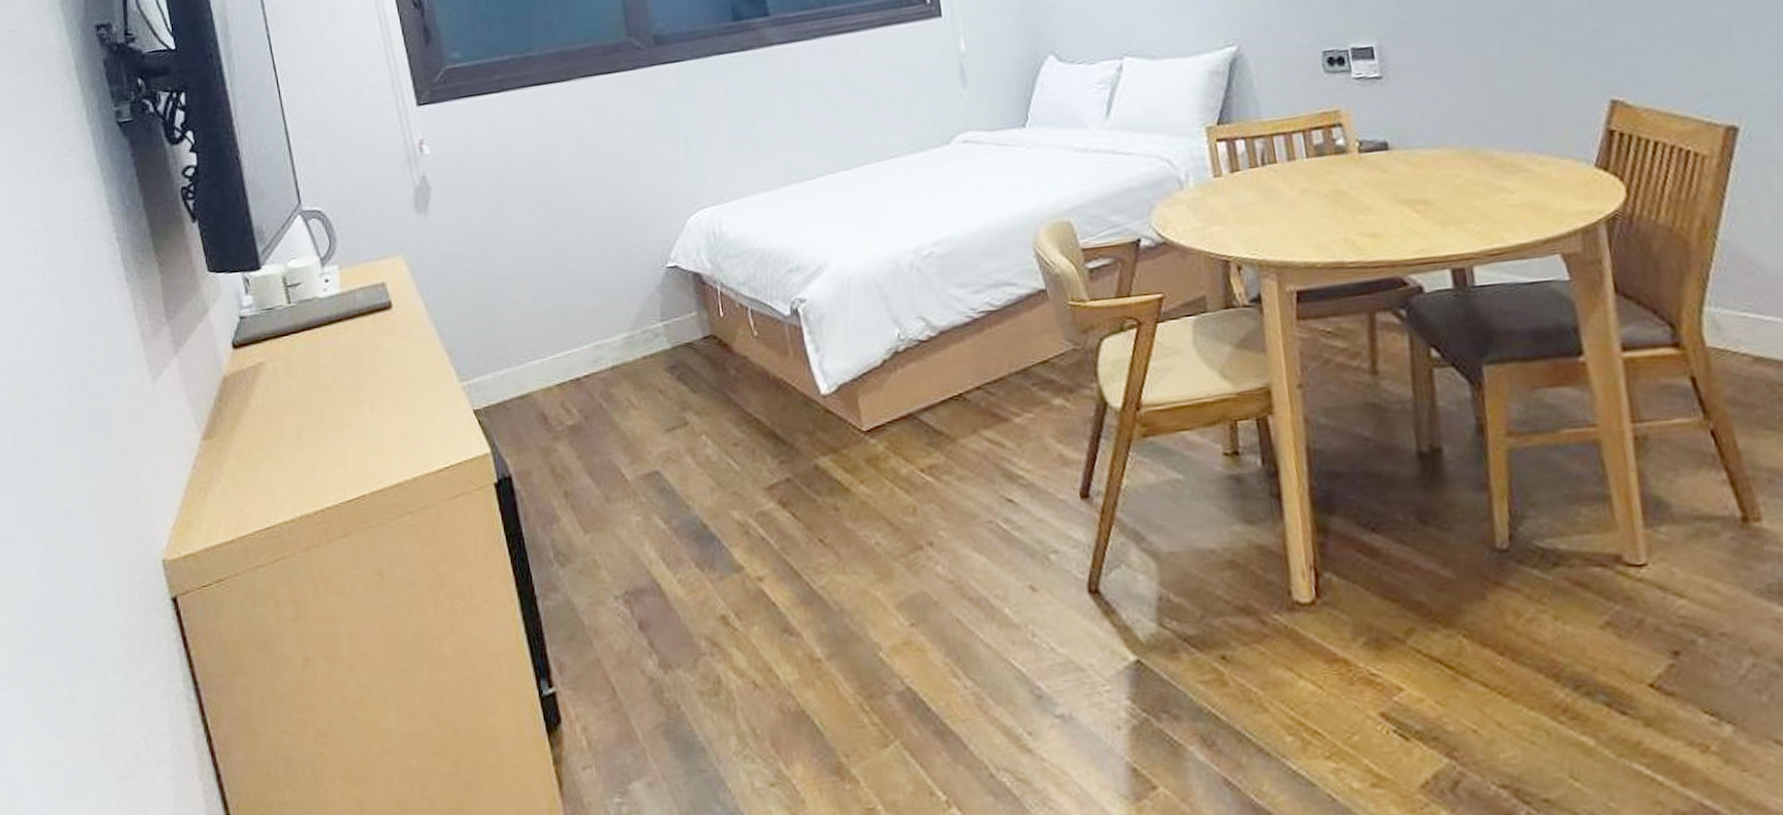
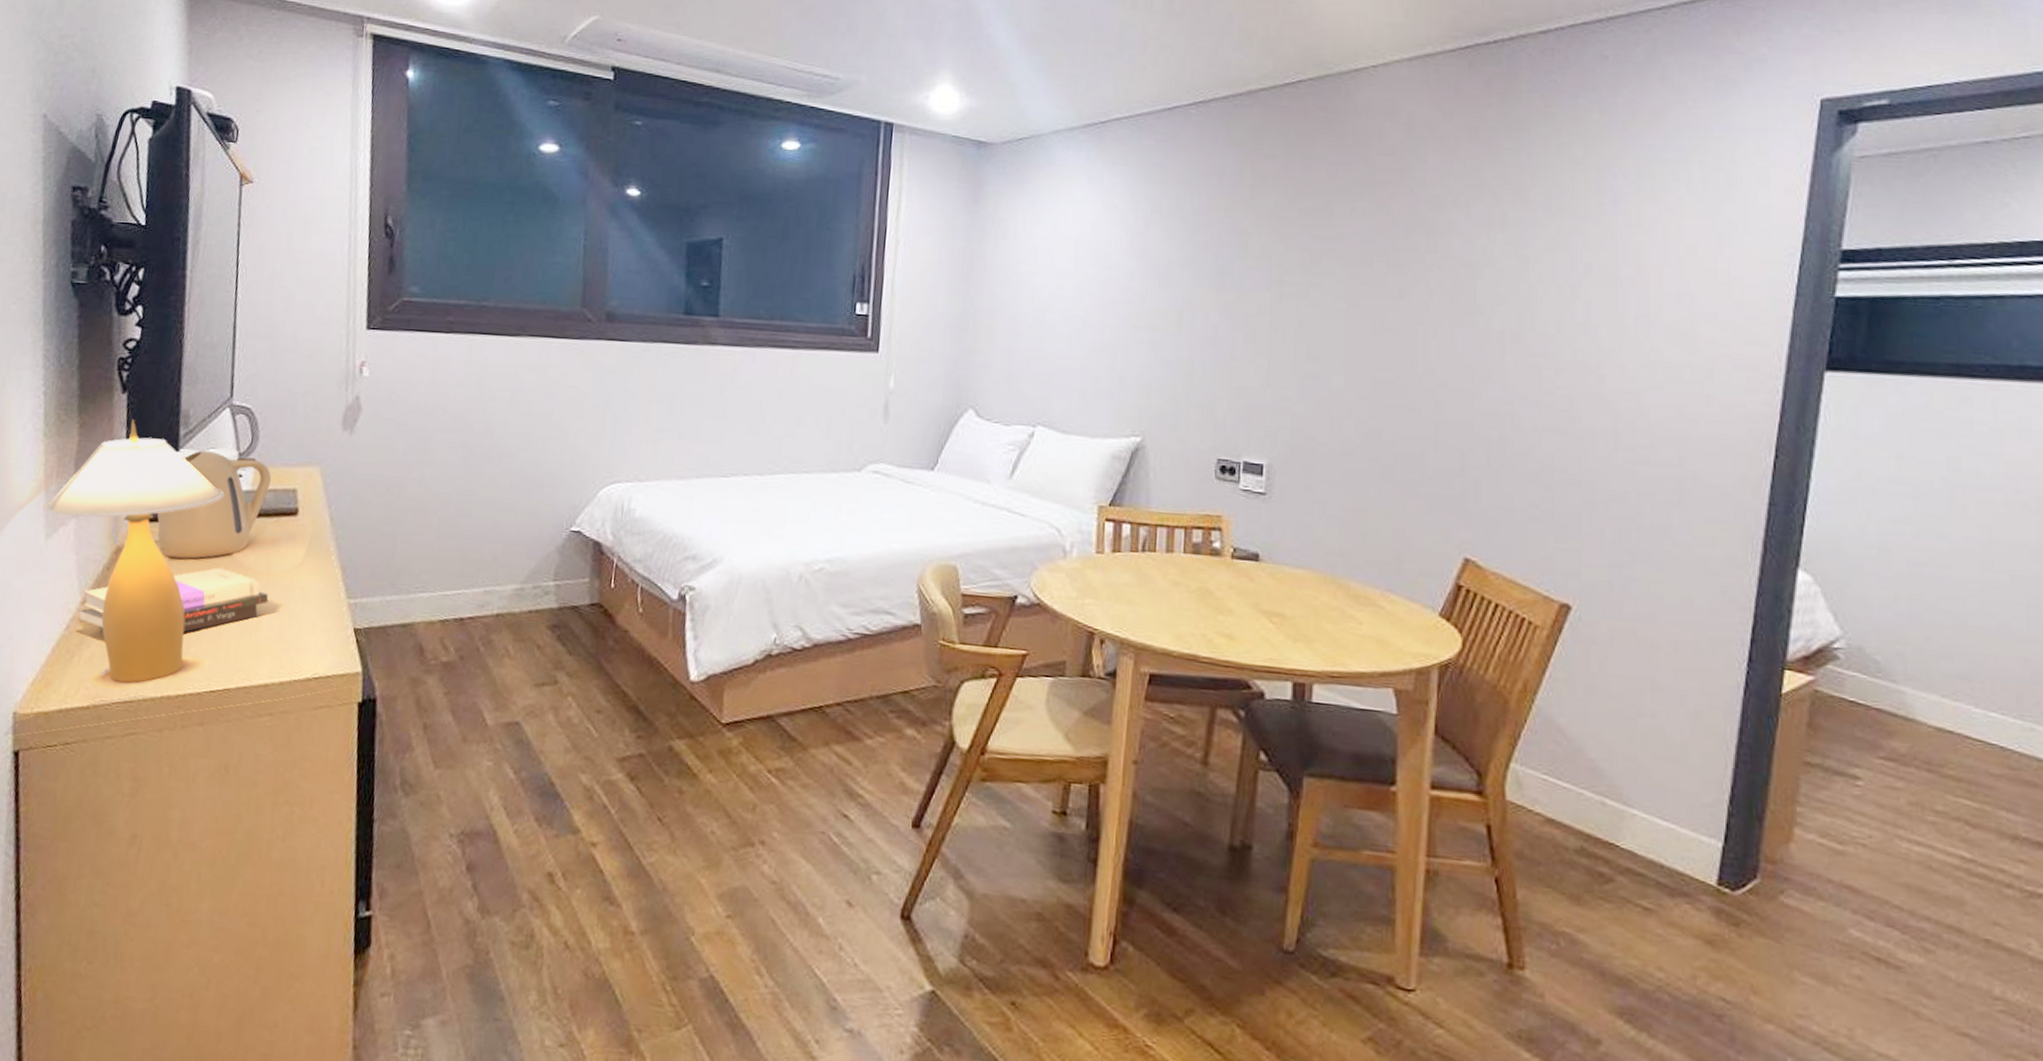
table lamp: none [142,246,316,510] -> present [42,419,225,683]
books: none [200,376,383,462] -> present [78,567,269,633]
kettle: none [254,260,359,377] -> present [157,451,272,559]

